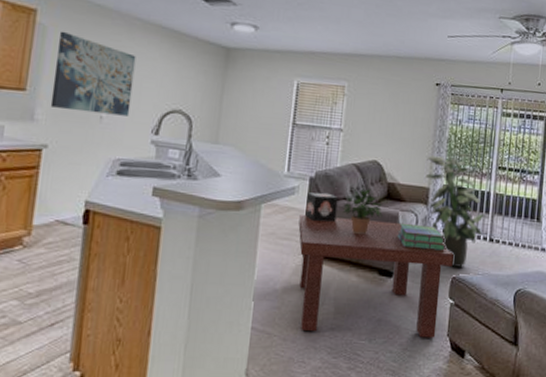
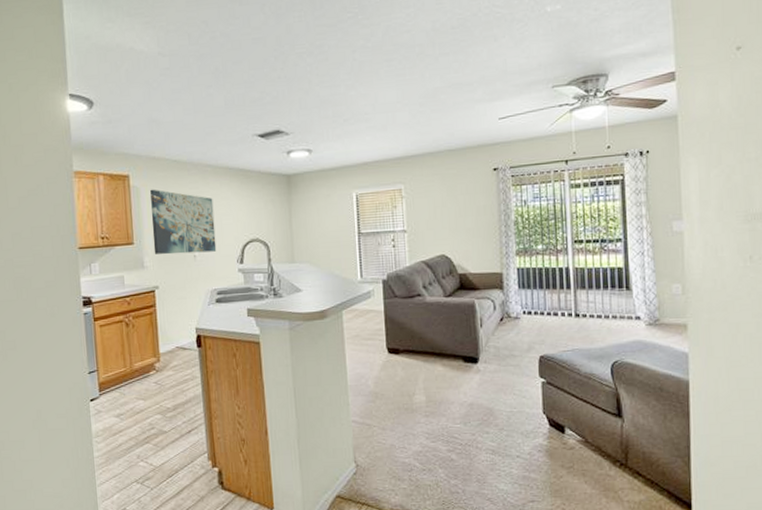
coffee table: present [298,215,454,338] -> none [379,310,539,420]
decorative box: present [305,192,338,222] -> none [383,292,414,320]
potted plant: present [342,186,383,235] -> none [417,280,459,327]
stack of books: present [397,223,446,251] -> none [476,310,529,333]
indoor plant: present [425,153,484,267] -> none [494,233,566,346]

